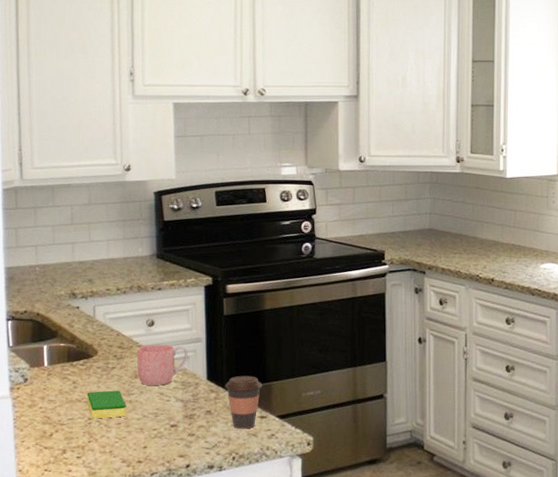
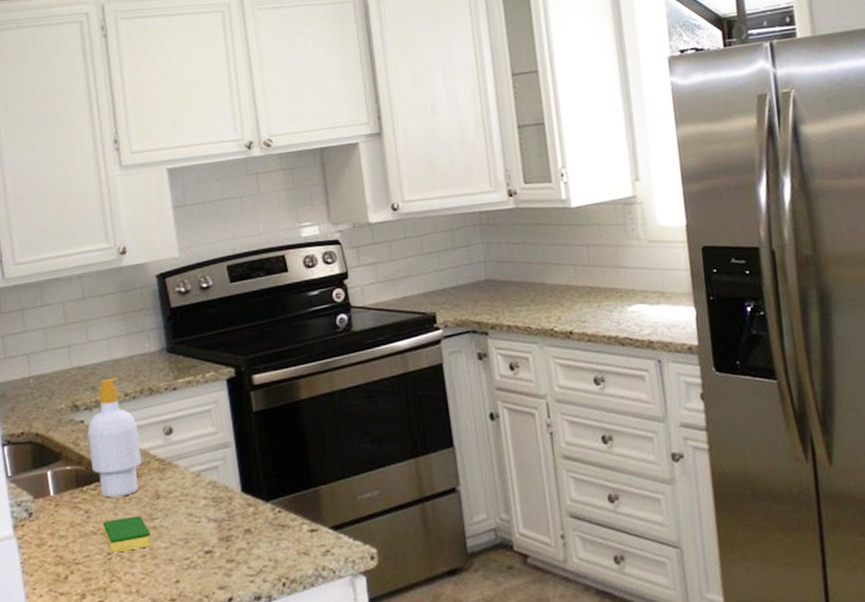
soap bottle: none [81,273,126,373] -> present [87,377,142,498]
mug: present [137,344,188,386] -> none [156,455,216,506]
coffee cup: present [225,375,263,429] -> none [263,481,309,548]

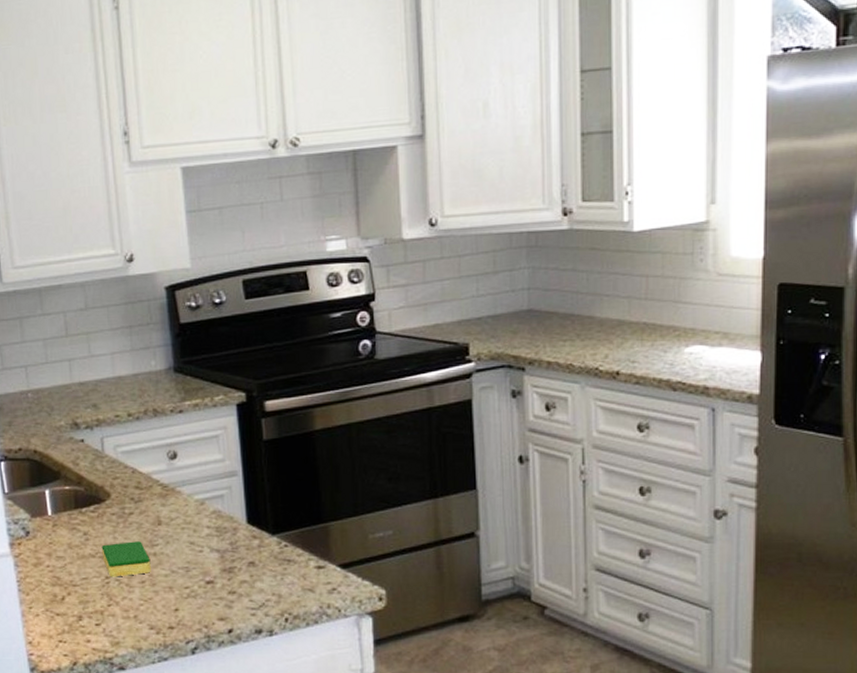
soap bottle: present [87,377,142,498] -> none [88,395,143,521]

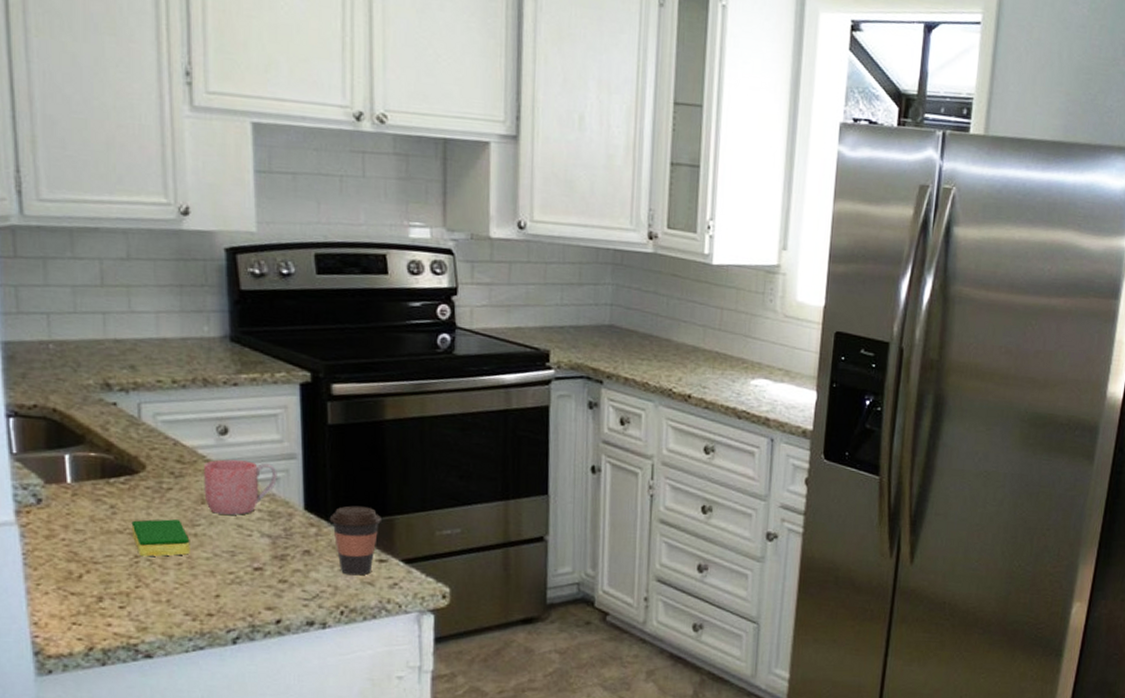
mug: none [159,482,222,533] -> present [204,459,277,515]
coffee cup: none [270,516,318,583] -> present [329,505,383,576]

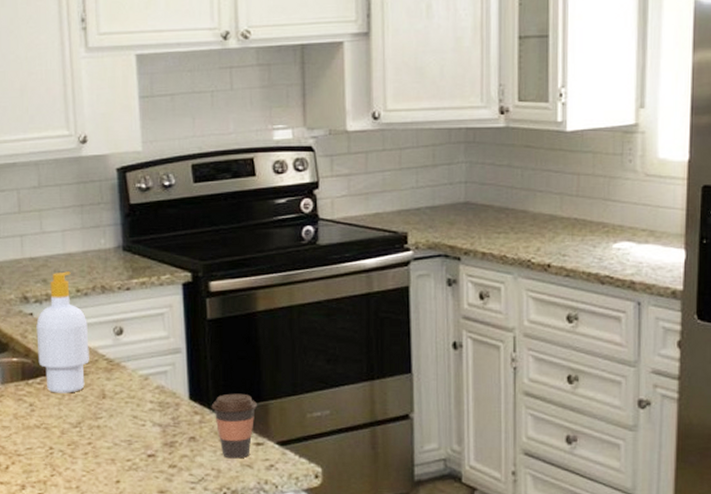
soap bottle: none [121,359,186,496] -> present [36,271,89,393]
dish sponge: present [131,519,190,557] -> none [46,414,94,448]
mug: present [204,459,277,515] -> none [104,357,165,407]

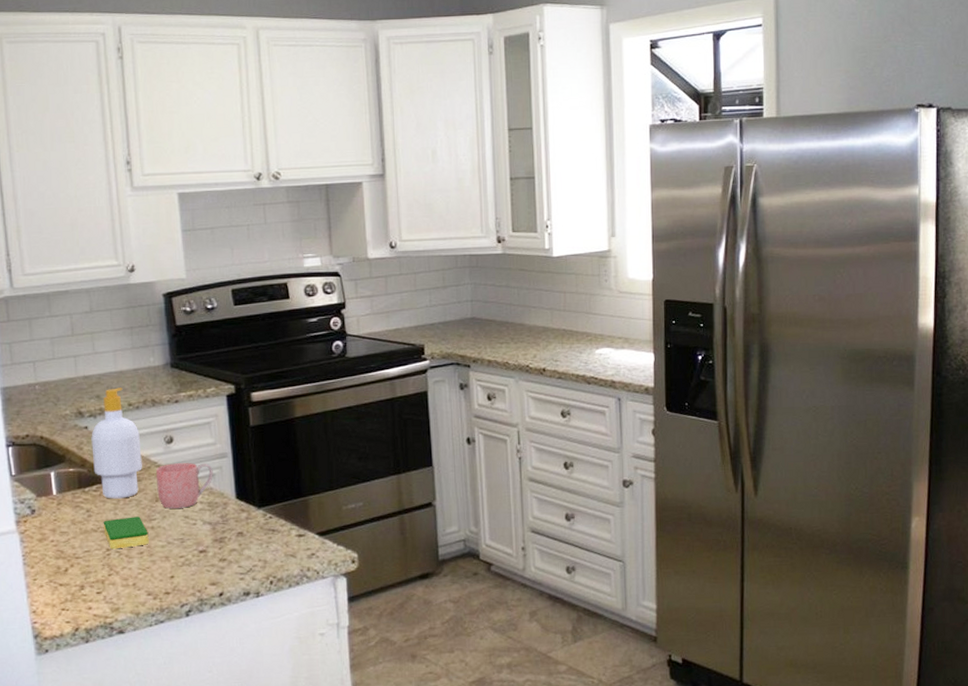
dish sponge: none [46,414,94,448] -> present [103,516,149,550]
mug: none [104,357,165,407] -> present [156,463,213,509]
coffee cup: present [211,393,258,459] -> none [256,491,299,550]

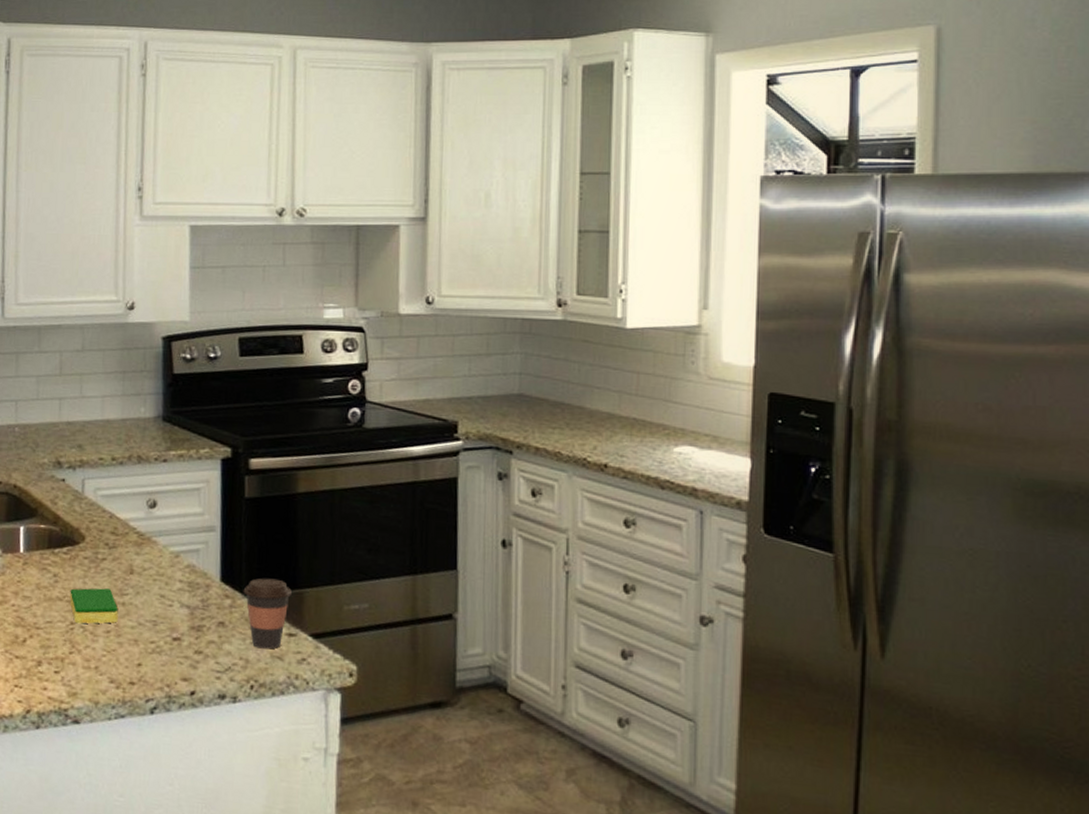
soap bottle: present [91,387,142,499] -> none [66,438,121,566]
mug: present [156,463,213,509] -> none [133,531,198,585]
coffee cup: none [256,491,299,550] -> present [243,578,293,649]

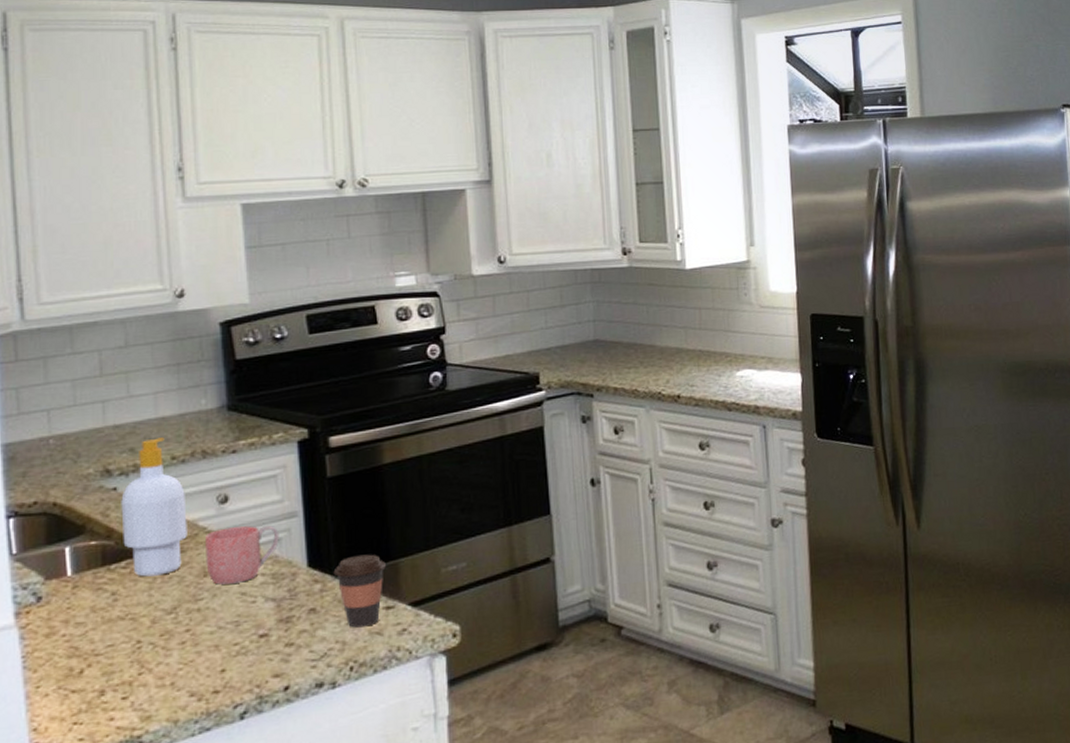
soap bottle: none [66,438,121,566] -> present [121,437,187,577]
dish sponge: present [69,588,118,624] -> none [133,597,194,641]
mug: none [133,531,198,585] -> present [206,525,279,585]

